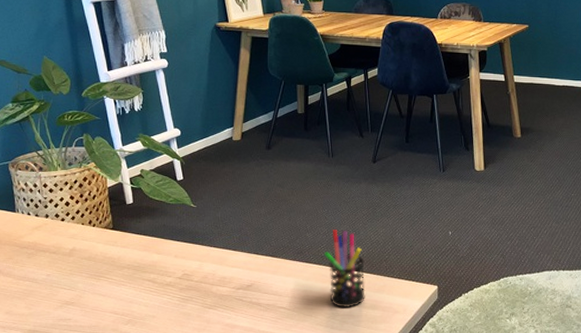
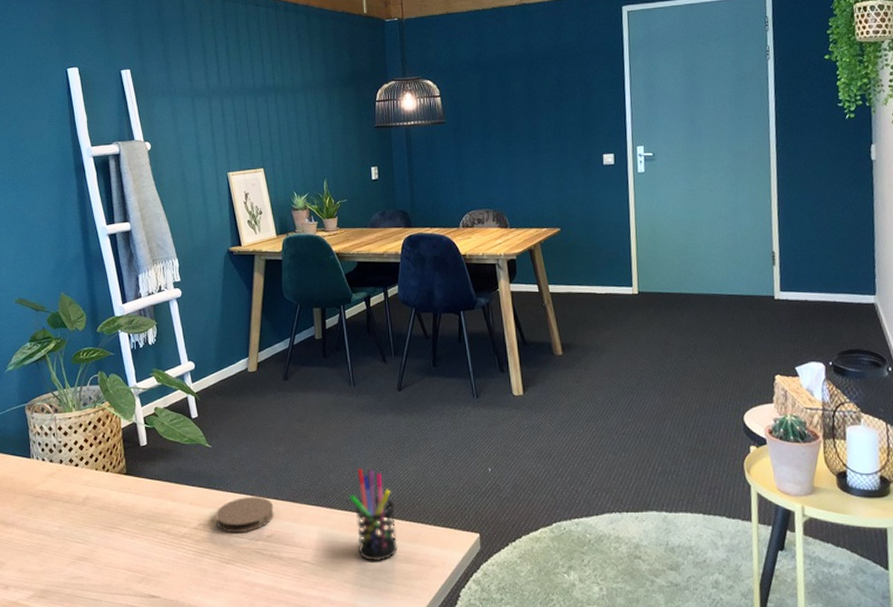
coaster: none [199,252,254,283] -> present [216,497,274,533]

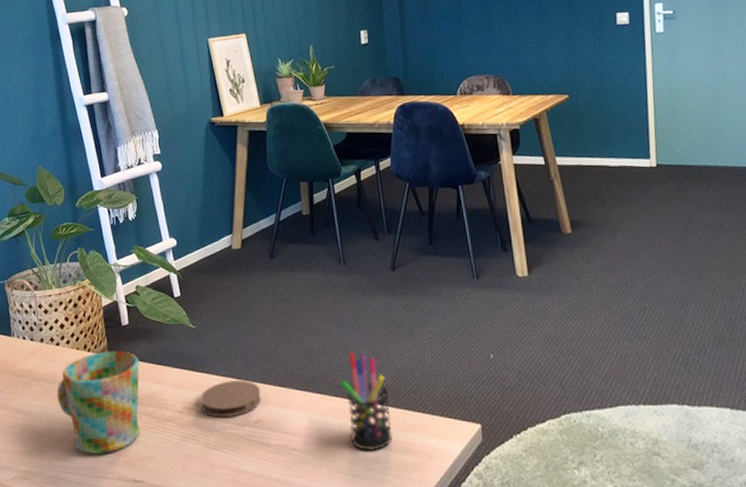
mug: none [75,471,157,572] -> present [57,351,140,454]

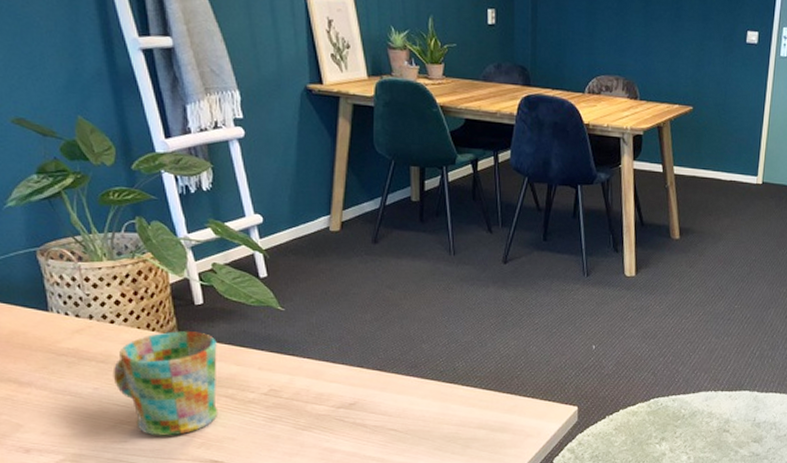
coaster: present [200,381,261,418] -> none [290,364,358,400]
pen holder: present [340,353,393,451] -> none [443,340,493,430]

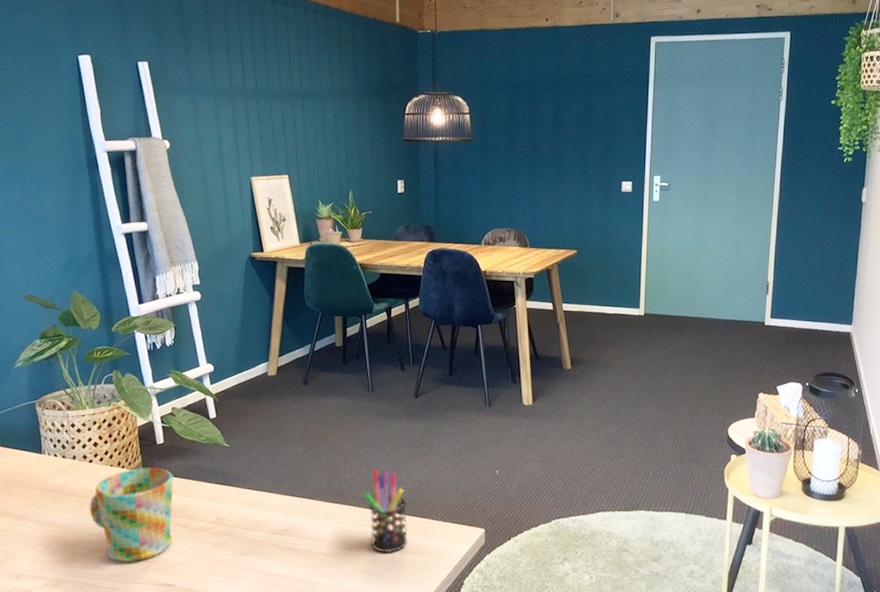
pen holder: none [443,340,493,430] -> present [363,469,408,553]

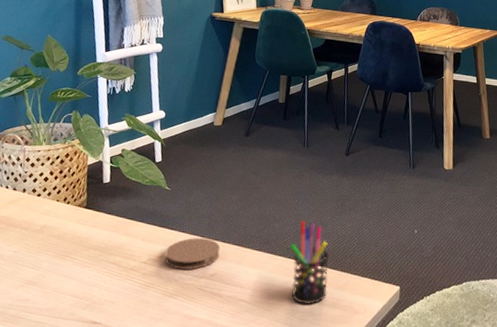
mug: present [89,468,173,562] -> none [30,204,114,297]
coaster: none [232,494,290,527] -> present [164,238,221,270]

